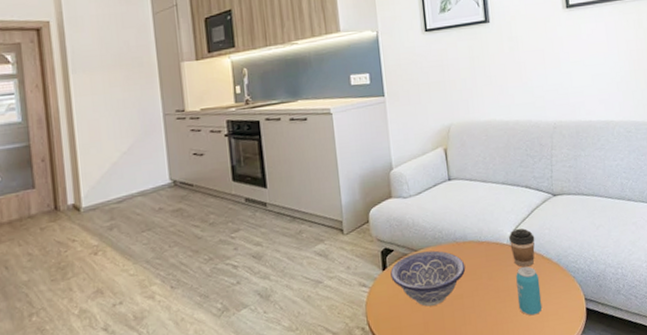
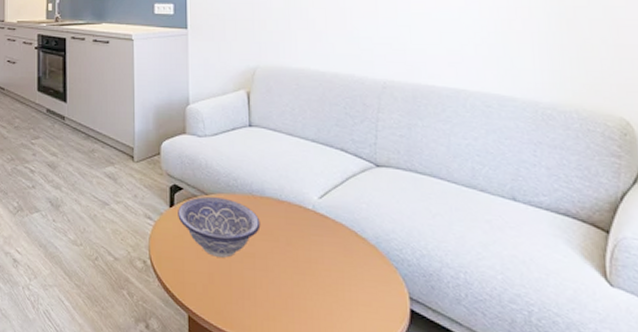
coffee cup: present [508,228,535,267] -> none [314,194,348,242]
beverage can: present [516,266,543,316] -> none [321,239,352,300]

